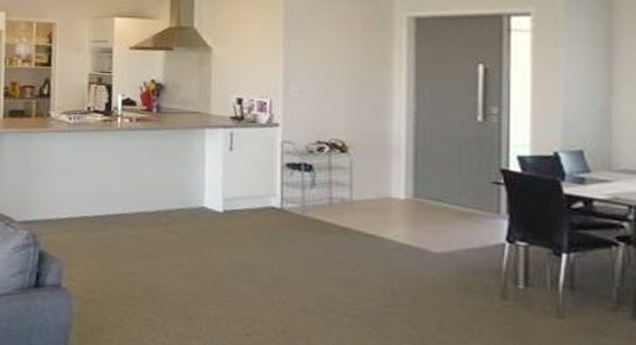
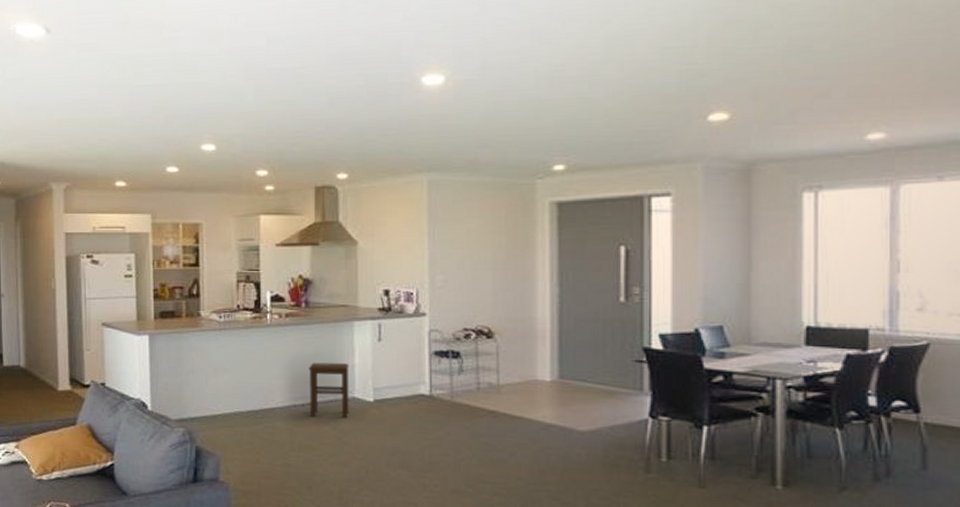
stool: none [157,169,199,228] -> present [309,362,349,418]

